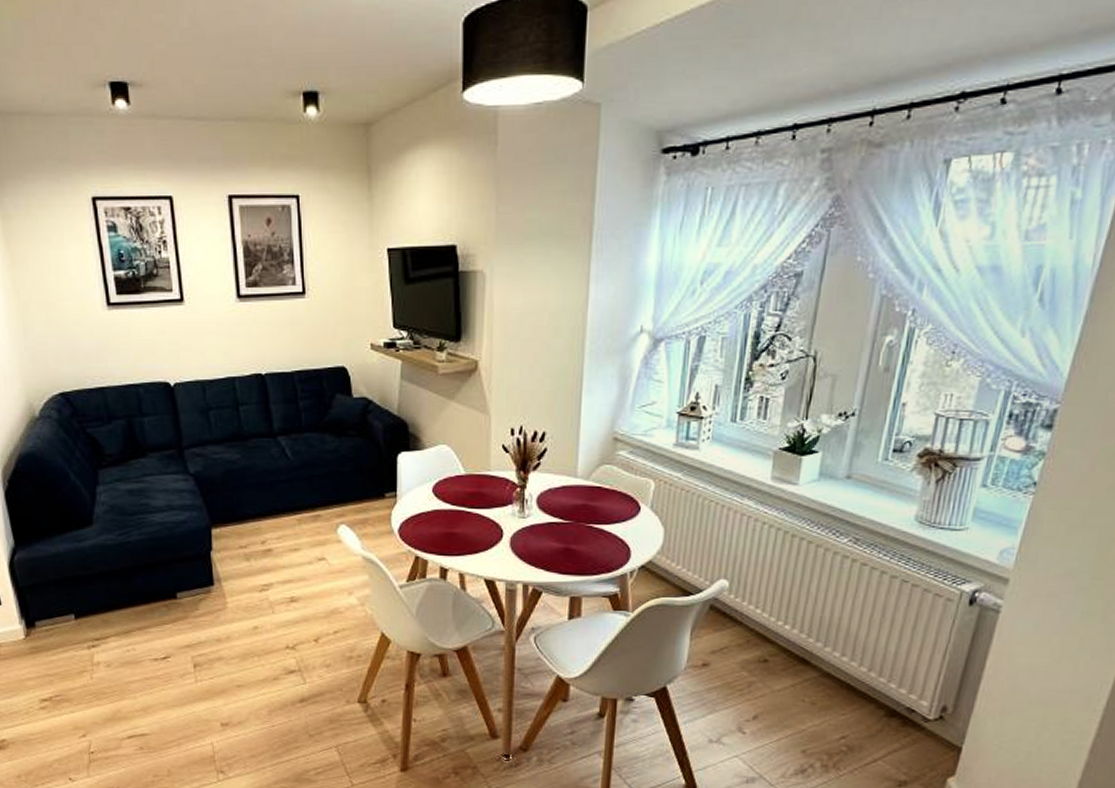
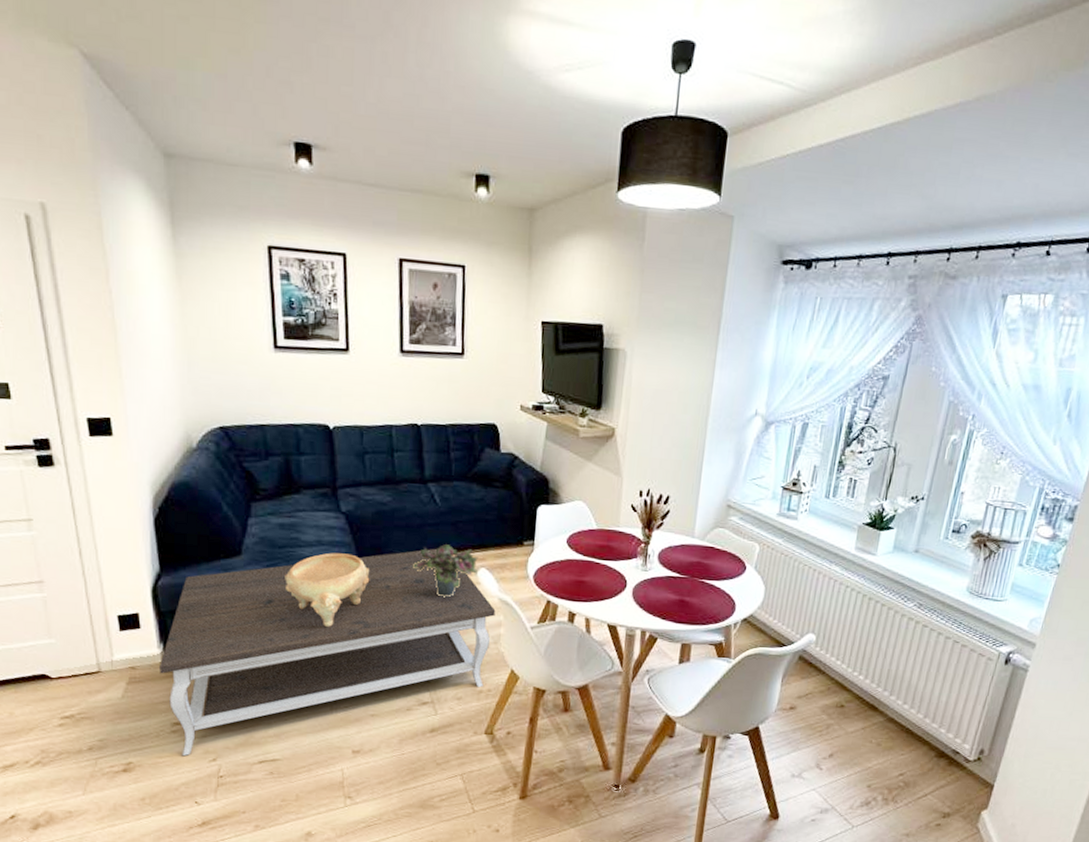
coffee table: none [23,506,360,733] -> present [160,548,496,757]
decorative bowl: none [138,517,225,597] -> present [285,552,370,628]
potted plant: none [267,501,337,558] -> present [411,544,478,598]

